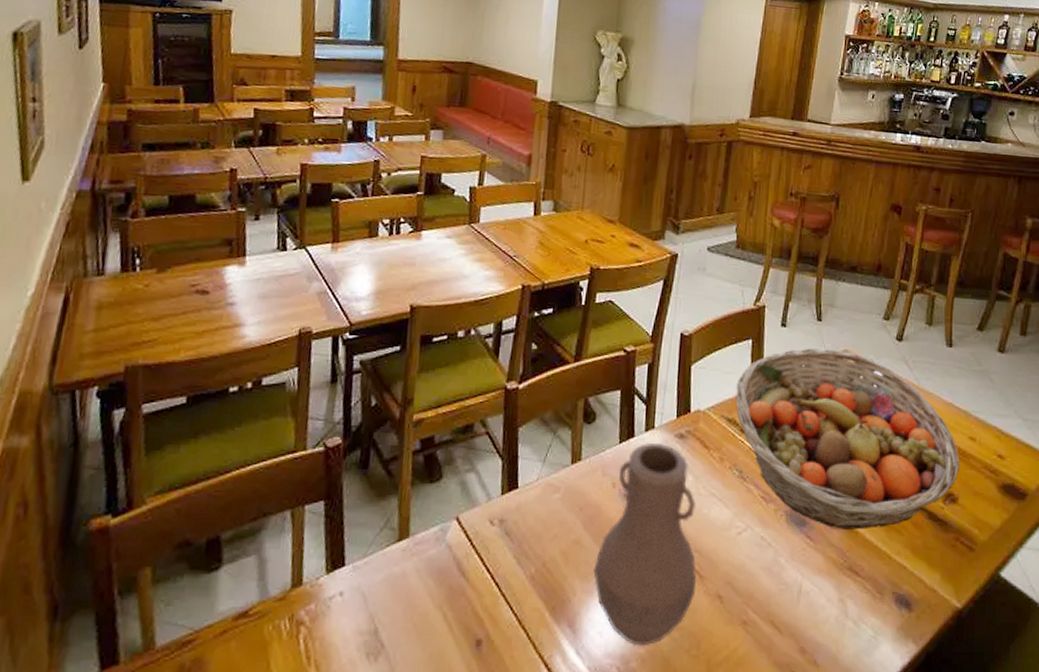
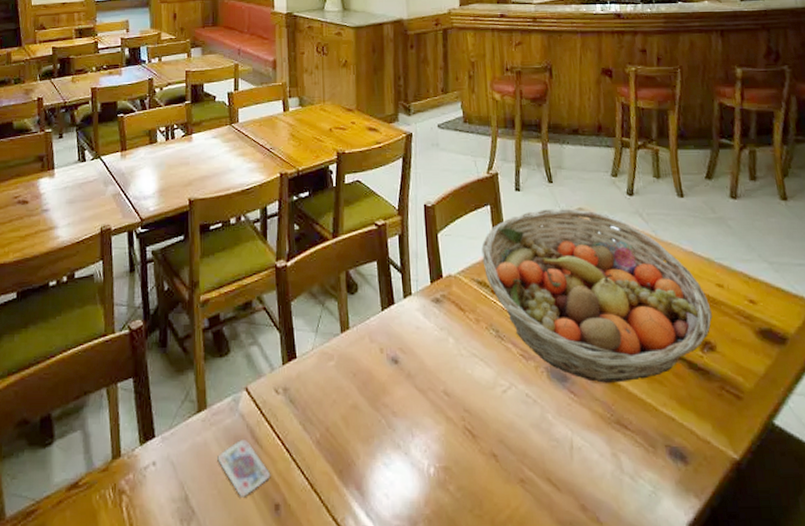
playing card: none [416,571,476,632] -> present [217,438,271,497]
vase: present [593,442,697,646] -> none [373,308,470,507]

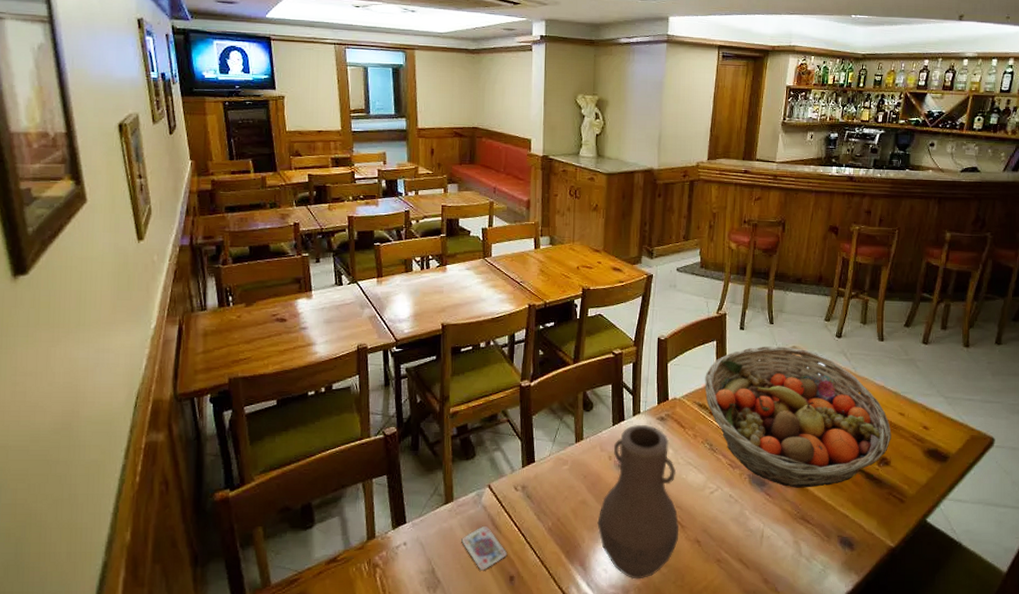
vase: none [373,308,470,507] -> present [597,424,679,580]

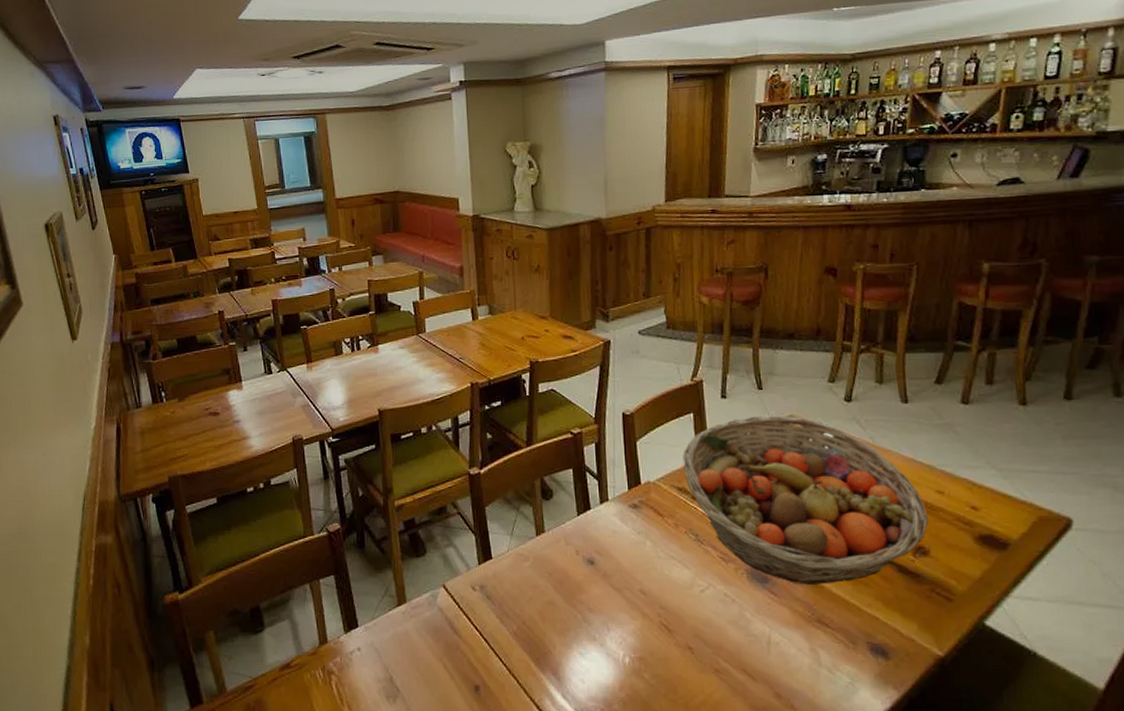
playing card: present [461,525,508,571] -> none [418,629,470,679]
vase: present [597,424,679,580] -> none [568,513,666,692]

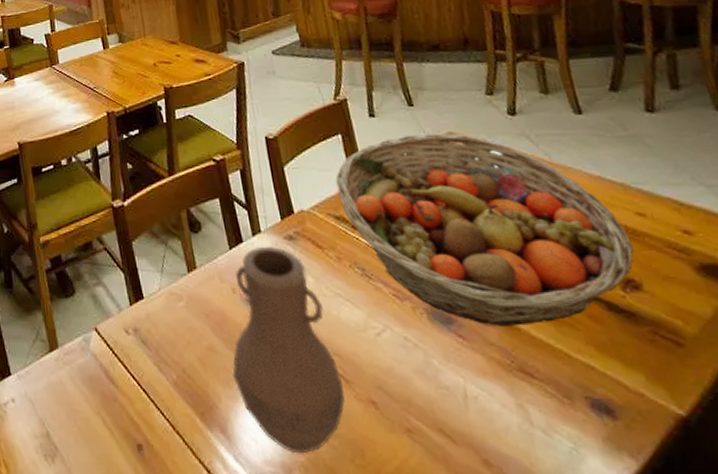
vase: none [568,513,666,692] -> present [232,246,345,454]

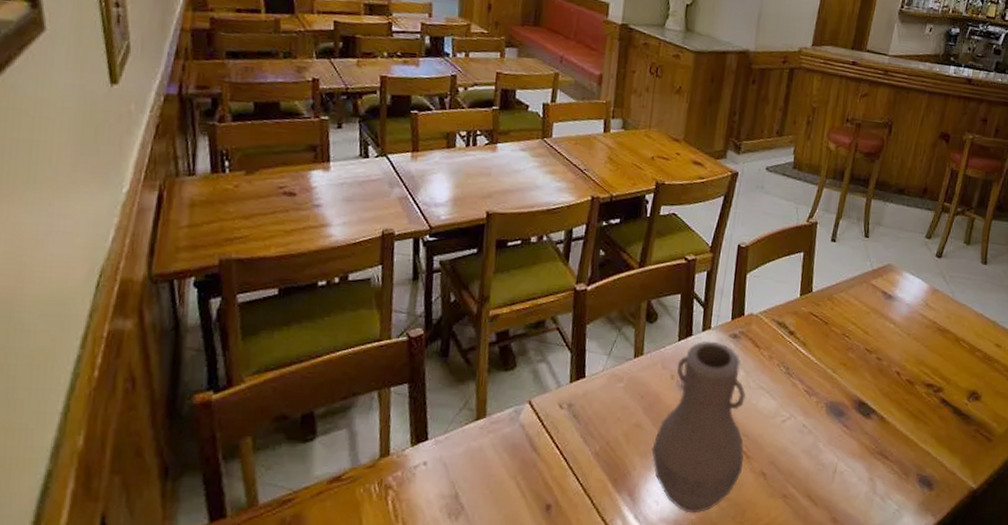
fruit basket: present [335,133,634,326] -> none [786,262,986,421]

